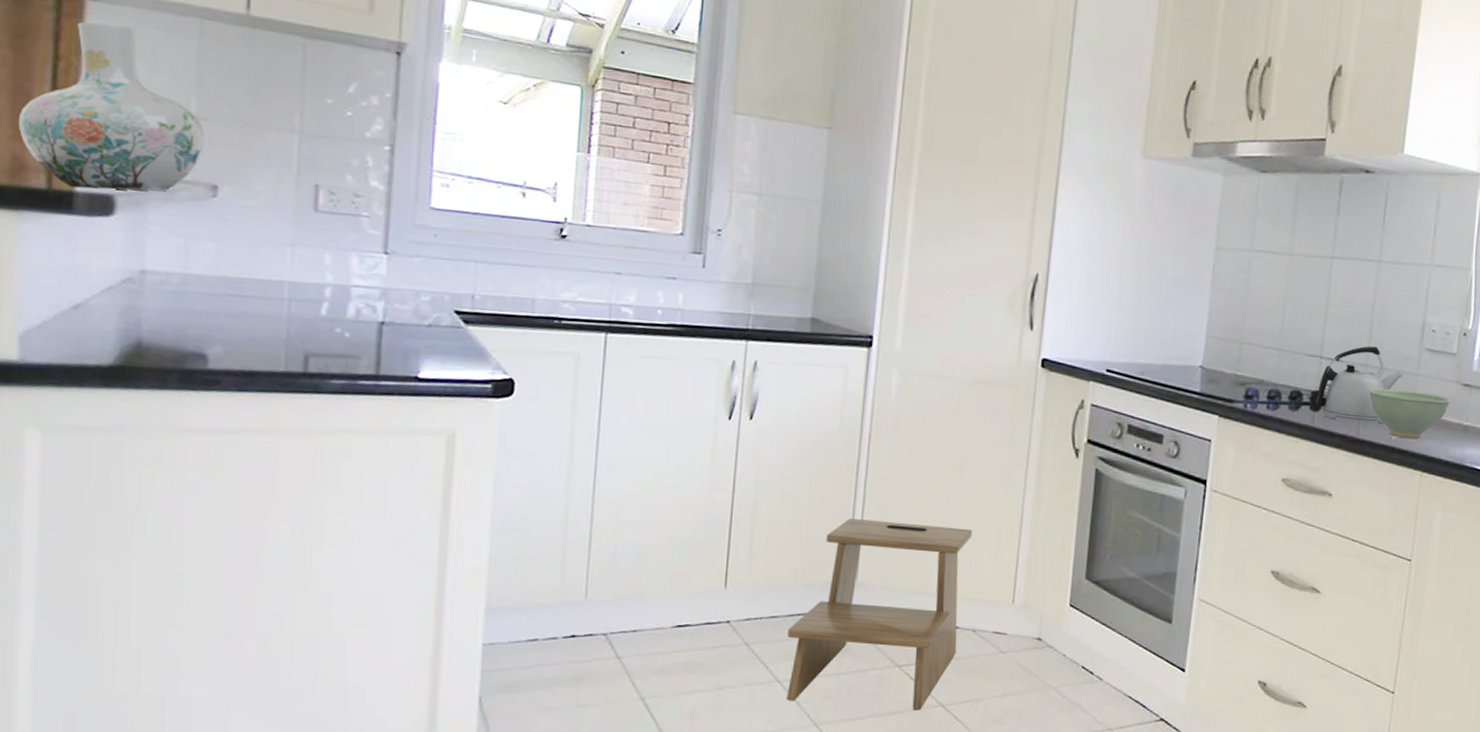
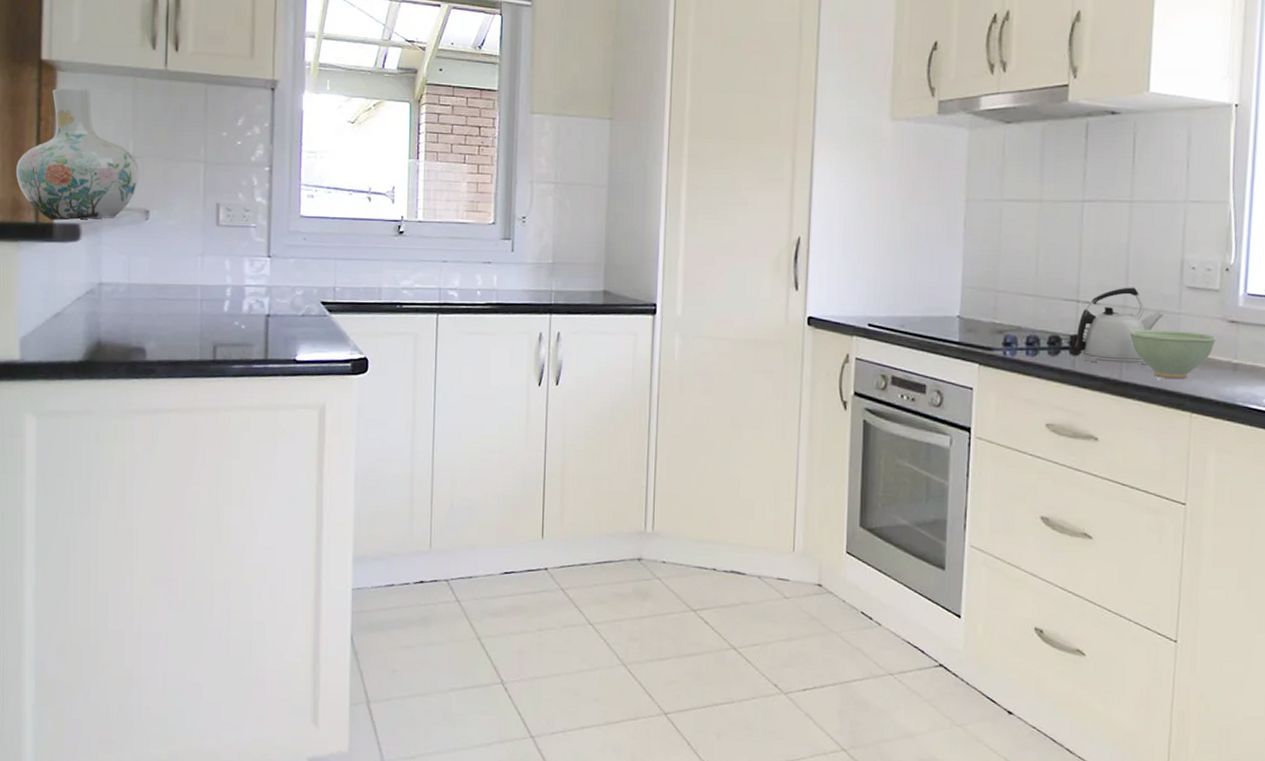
step stool: present [787,518,973,711] -> none [596,473,754,653]

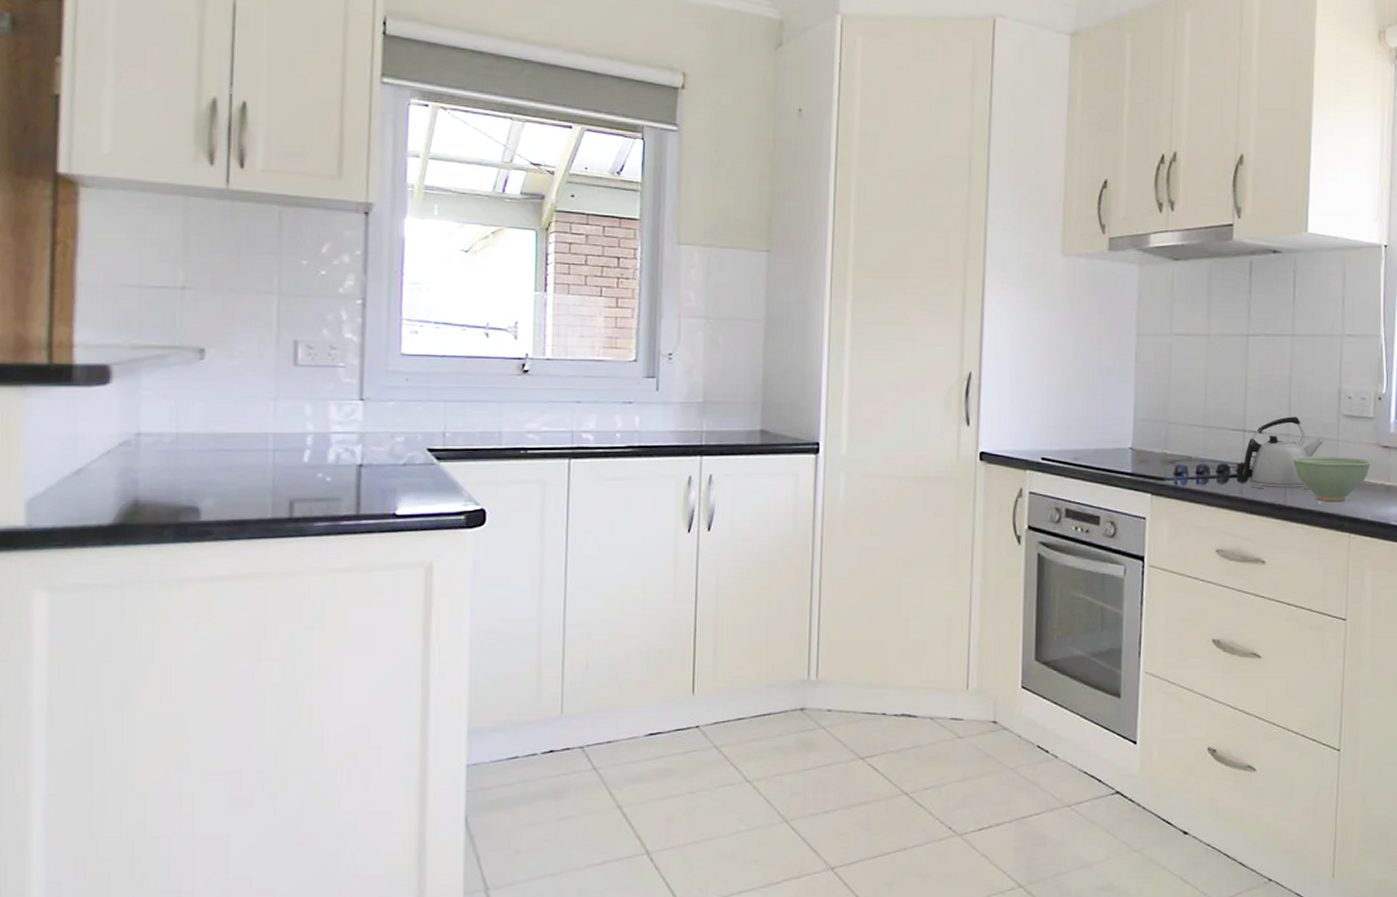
vase: present [15,88,140,221] -> none [20,207,193,361]

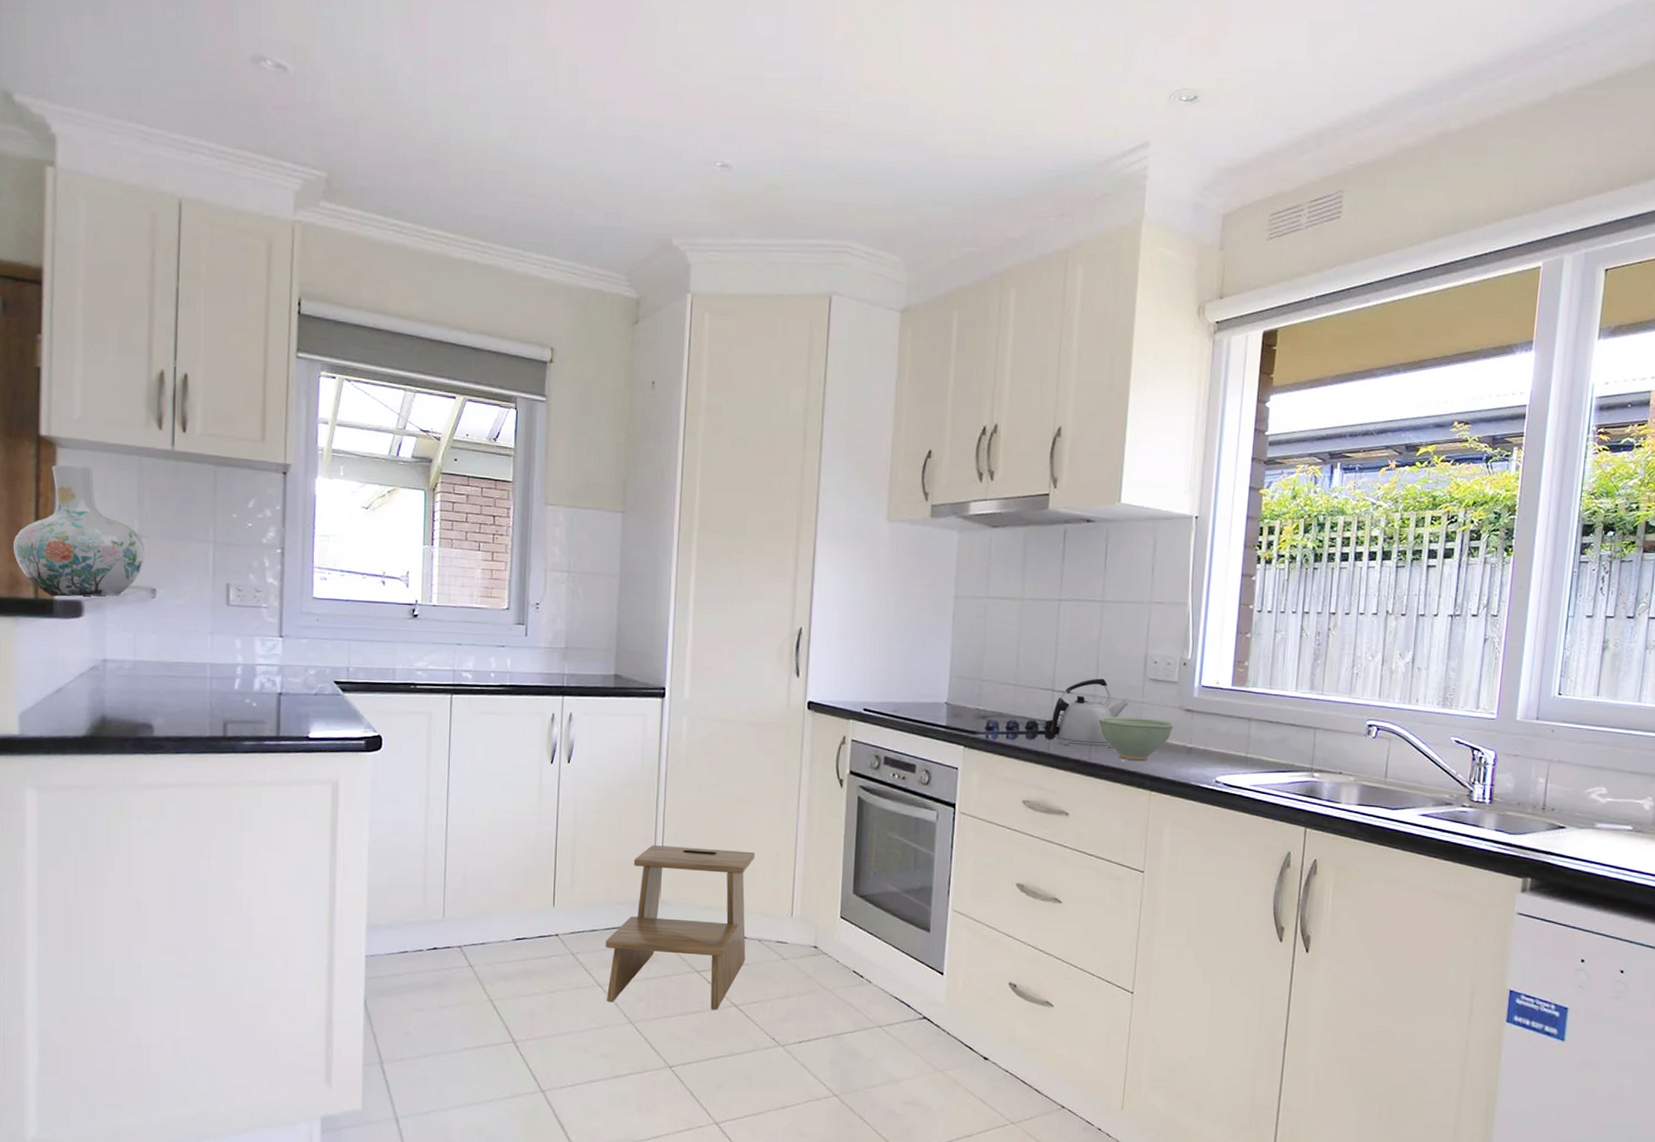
vase: none [20,207,193,361] -> present [13,465,146,597]
step stool: none [754,619,925,800] -> present [605,845,756,1010]

